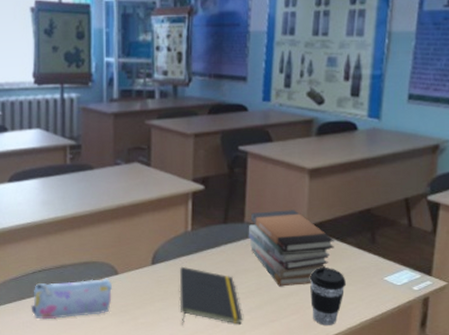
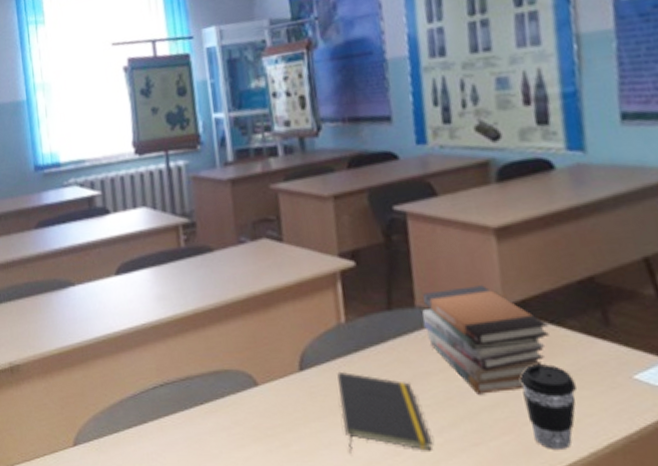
pencil case: present [31,278,112,320] -> none [155,391,255,449]

